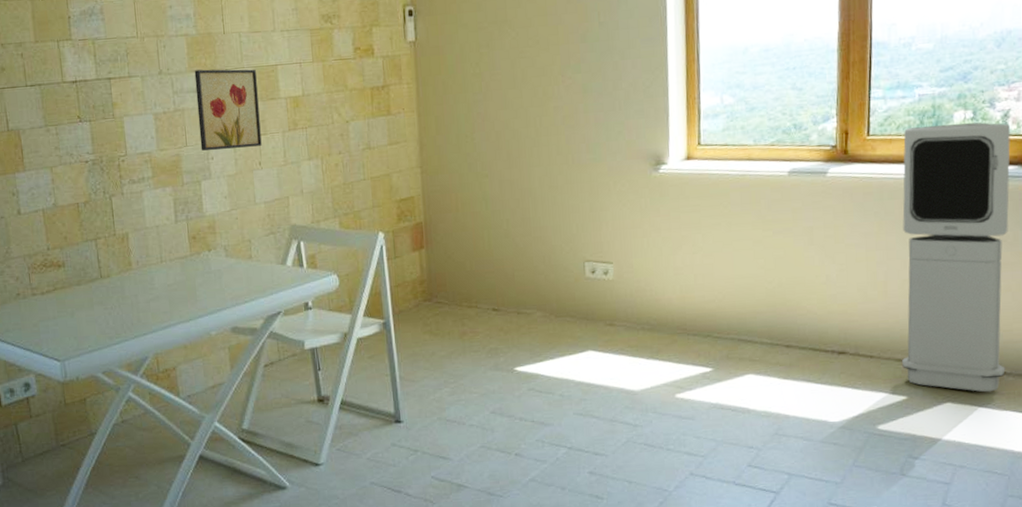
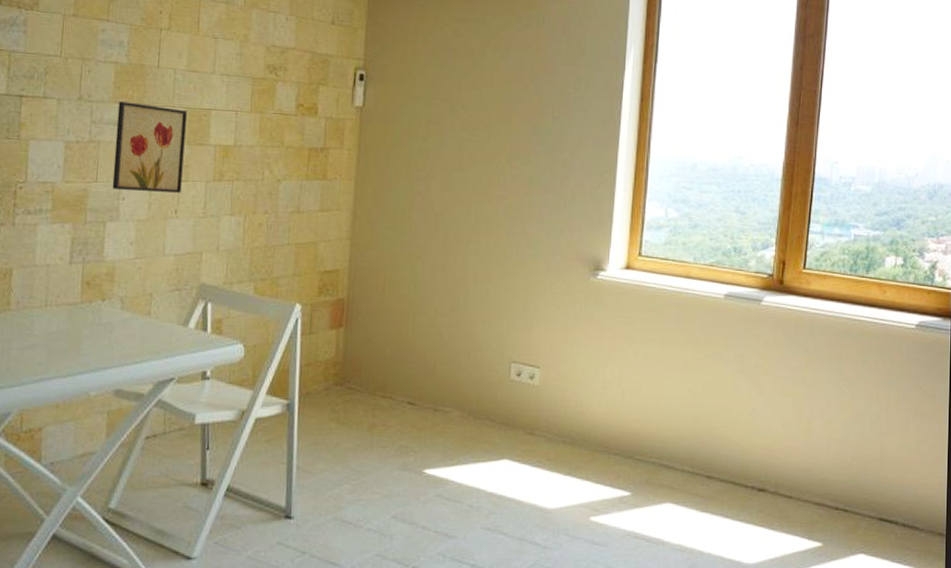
air purifier: present [901,122,1011,392] -> none [819,266,936,547]

